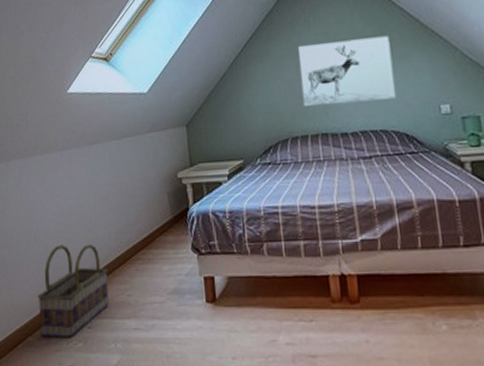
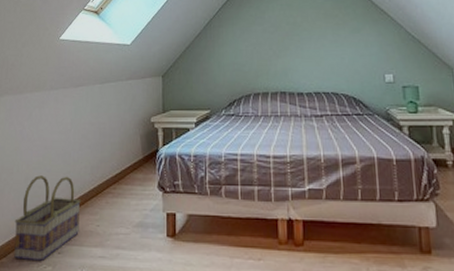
wall art: present [298,35,396,106] -> none [265,10,347,67]

